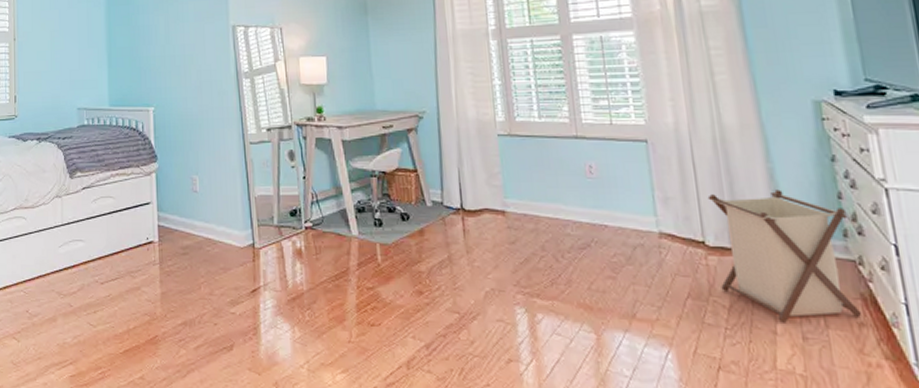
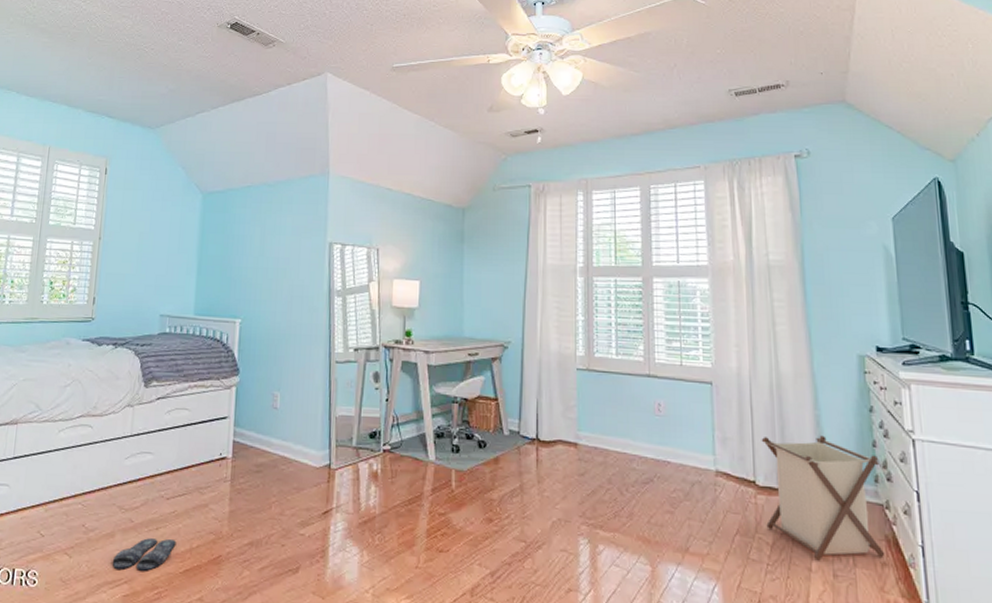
slippers: none [56,321,114,353] -> present [112,538,176,571]

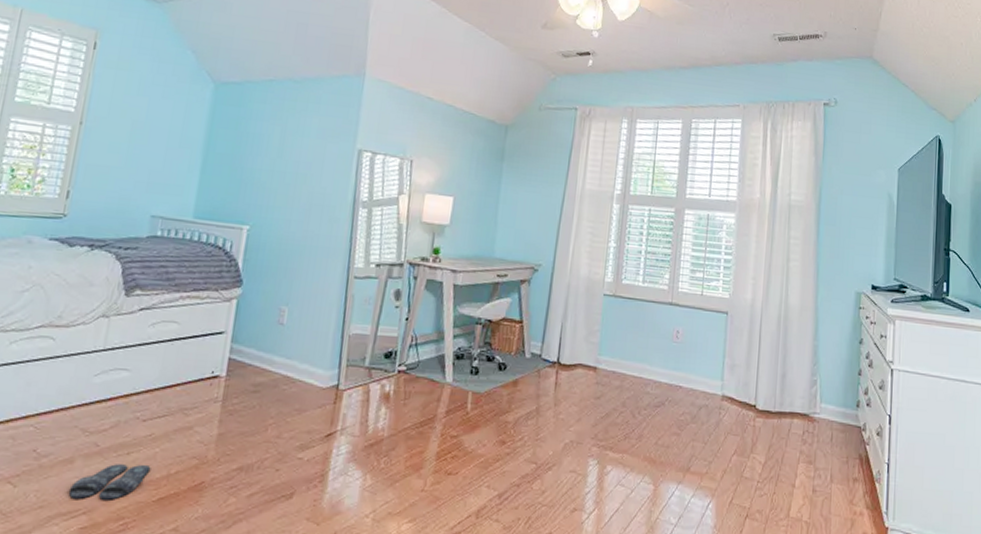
laundry basket: present [761,435,886,561] -> none [761,364,862,478]

